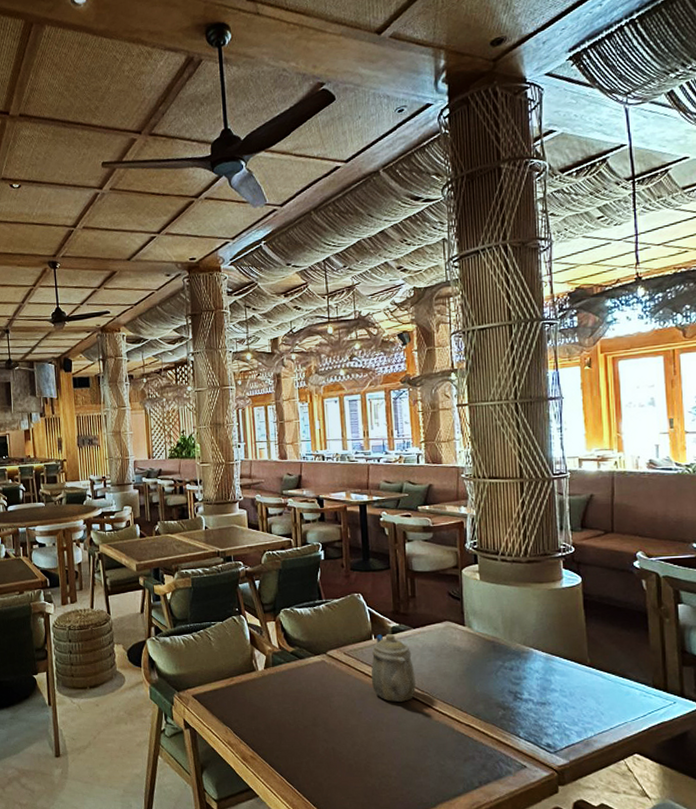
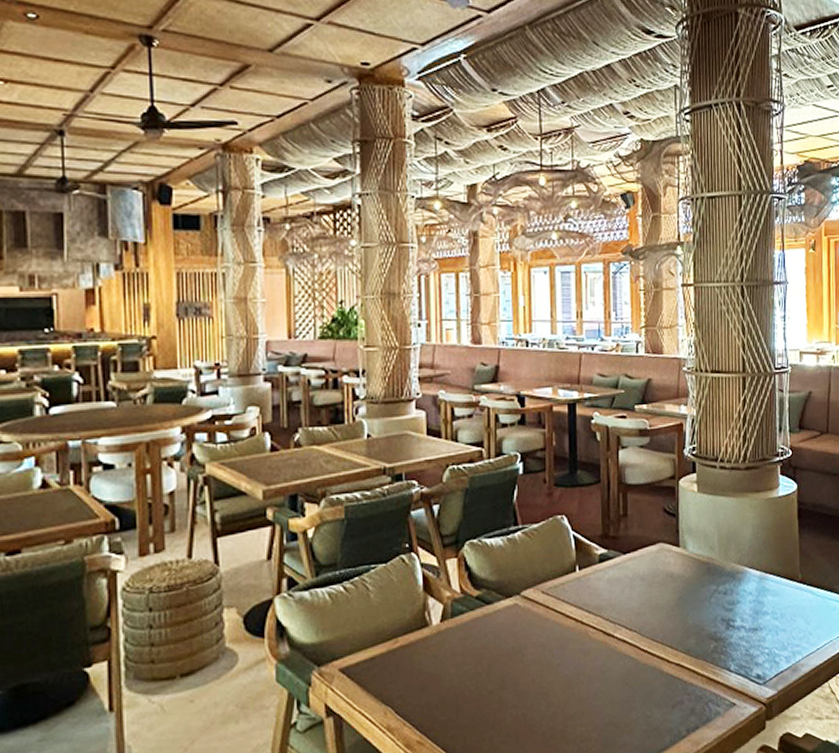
teapot: present [371,633,416,702] -> none [572,562,623,647]

